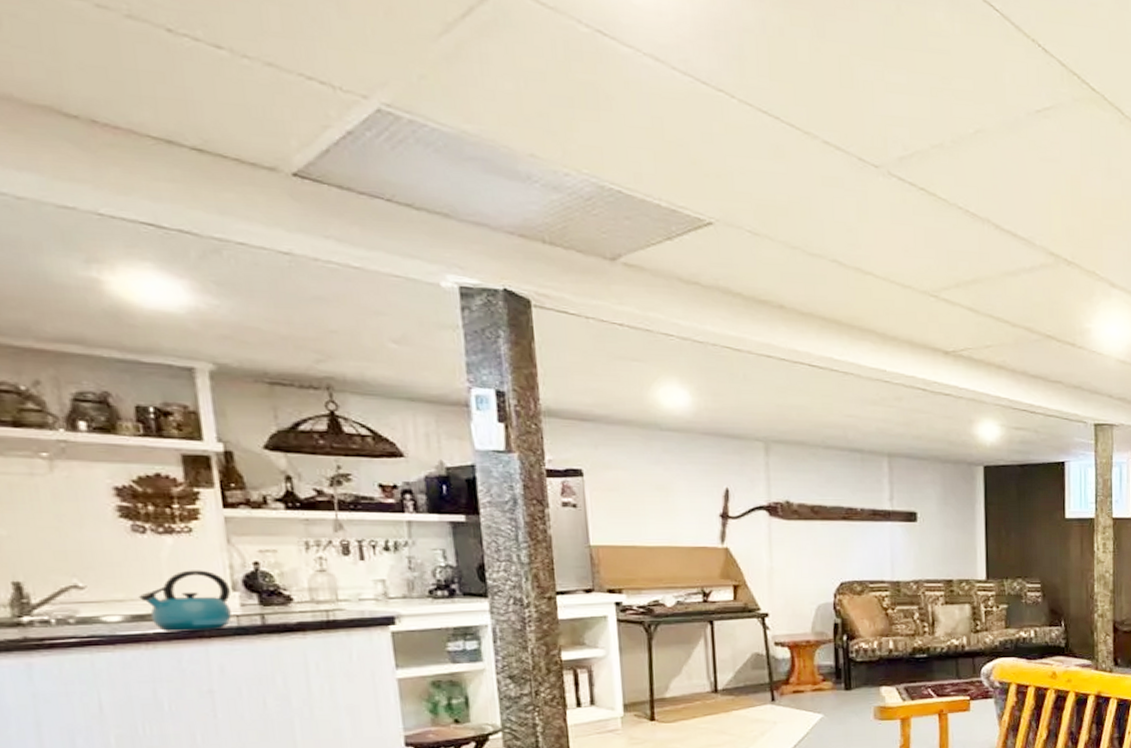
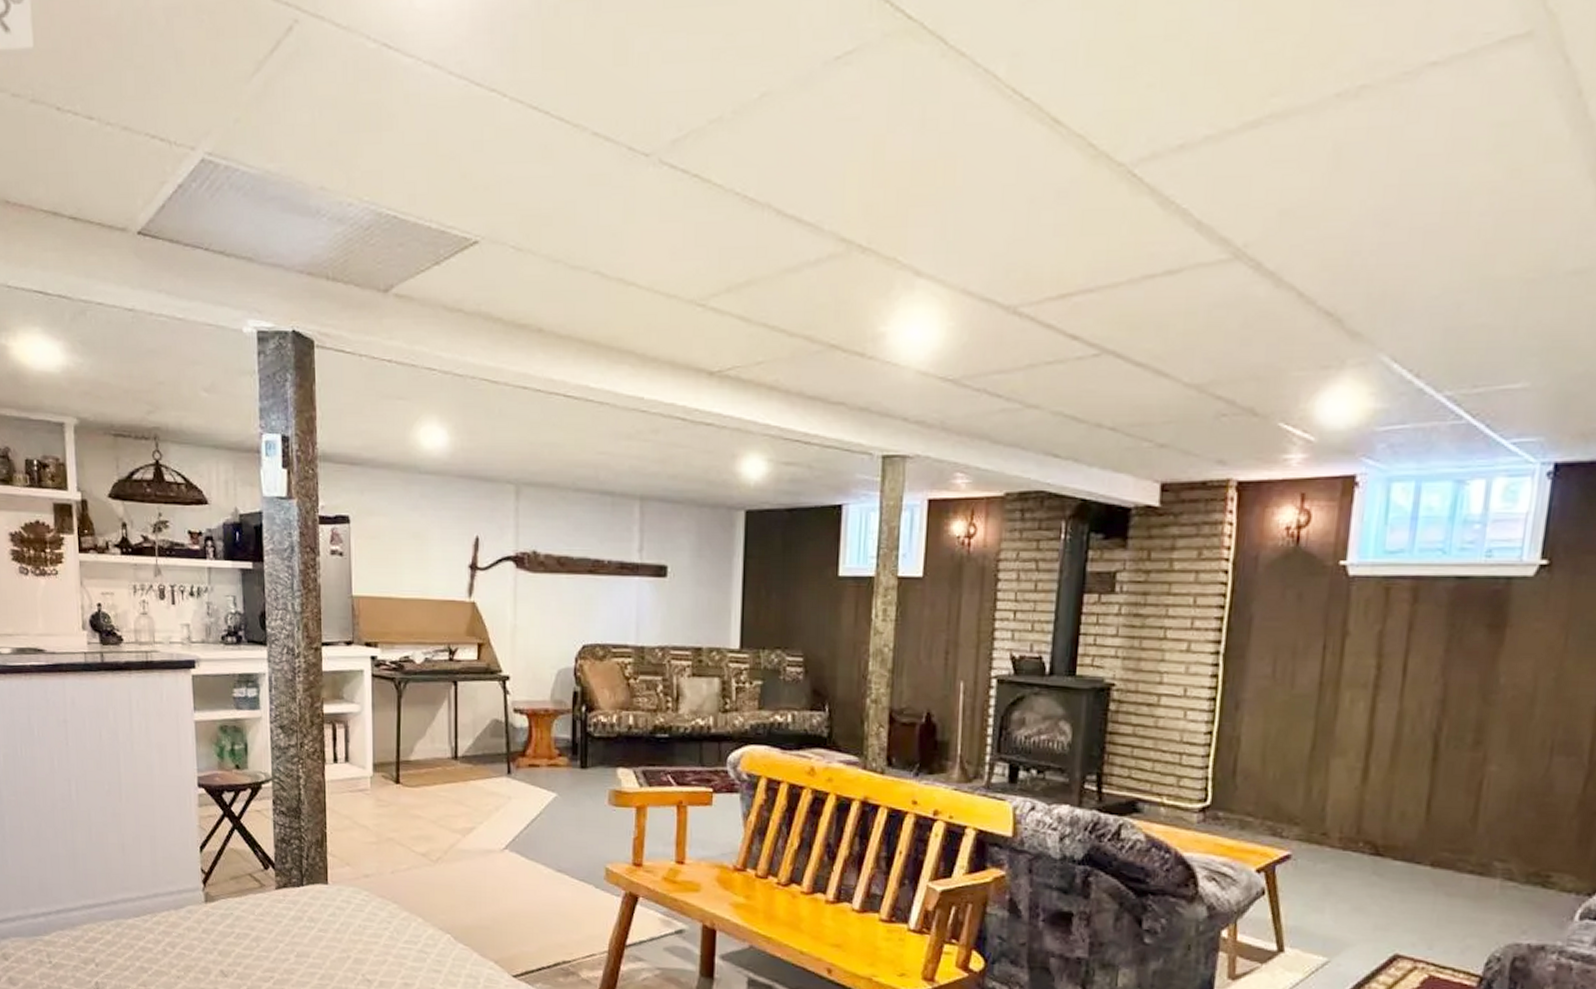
kettle: present [139,570,231,632] -> none [22,609,81,666]

